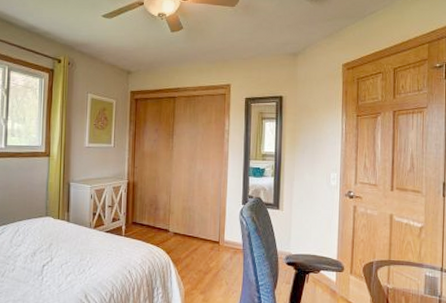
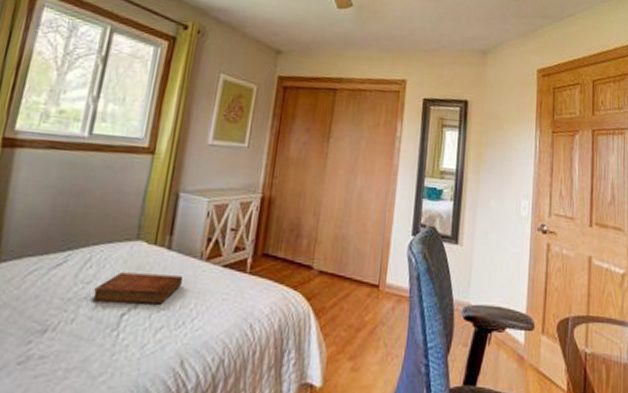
bible: none [23,238,80,259] -> present [92,272,184,305]

